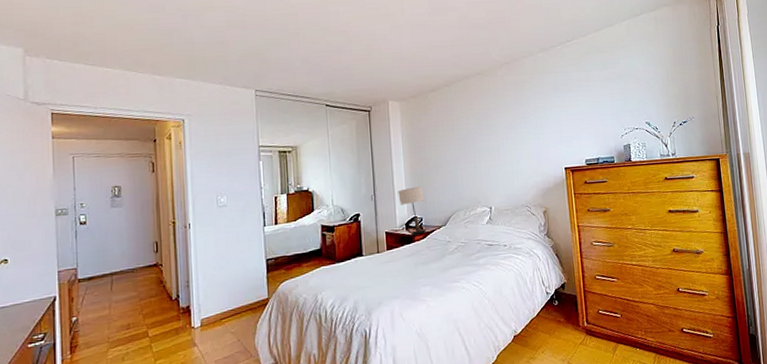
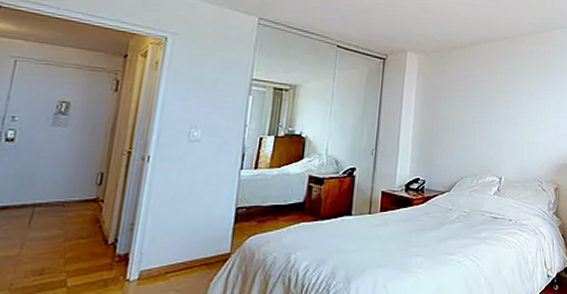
table lamp: present [398,186,426,237] -> none [402,146,431,200]

